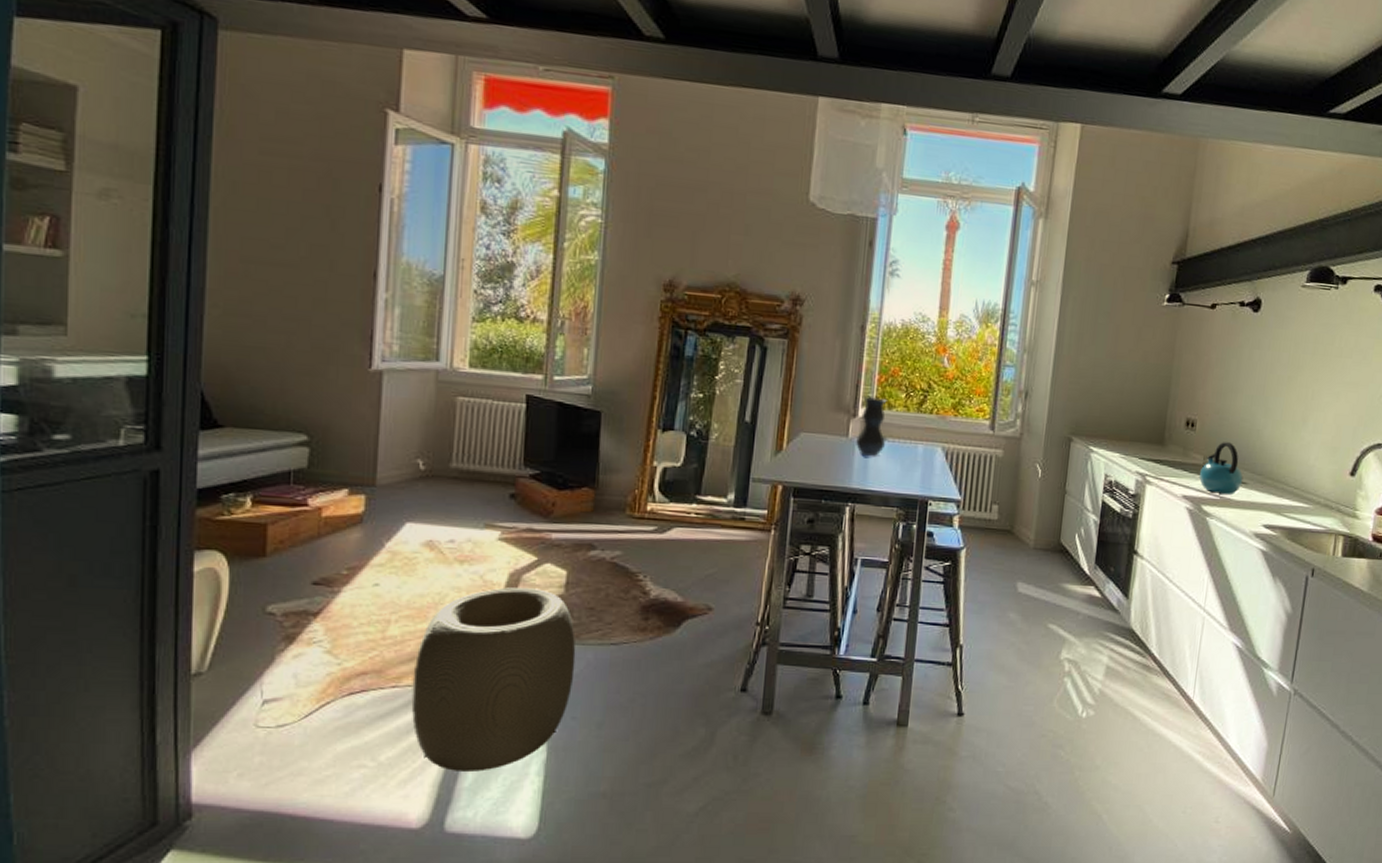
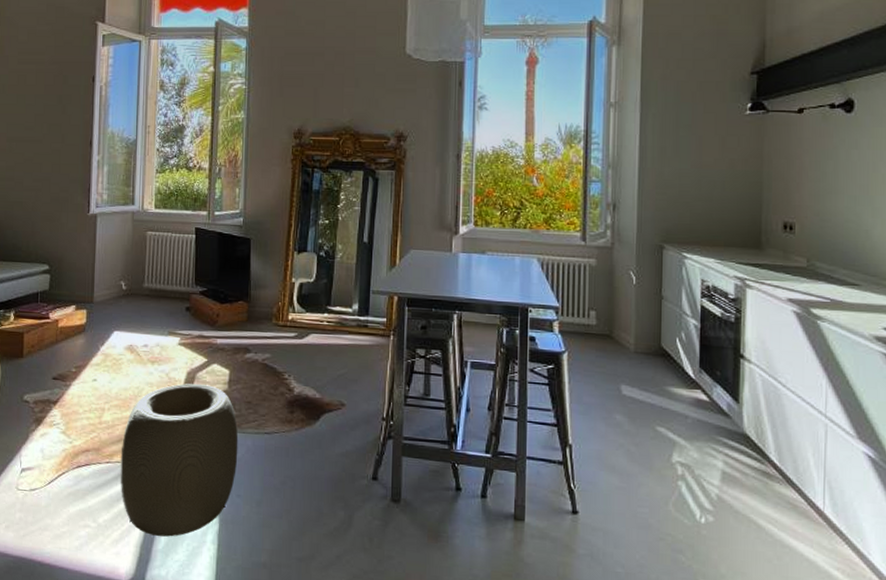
vase: present [856,395,889,458] -> none [459,215,485,270]
kettle: present [1199,442,1243,494] -> none [805,244,855,297]

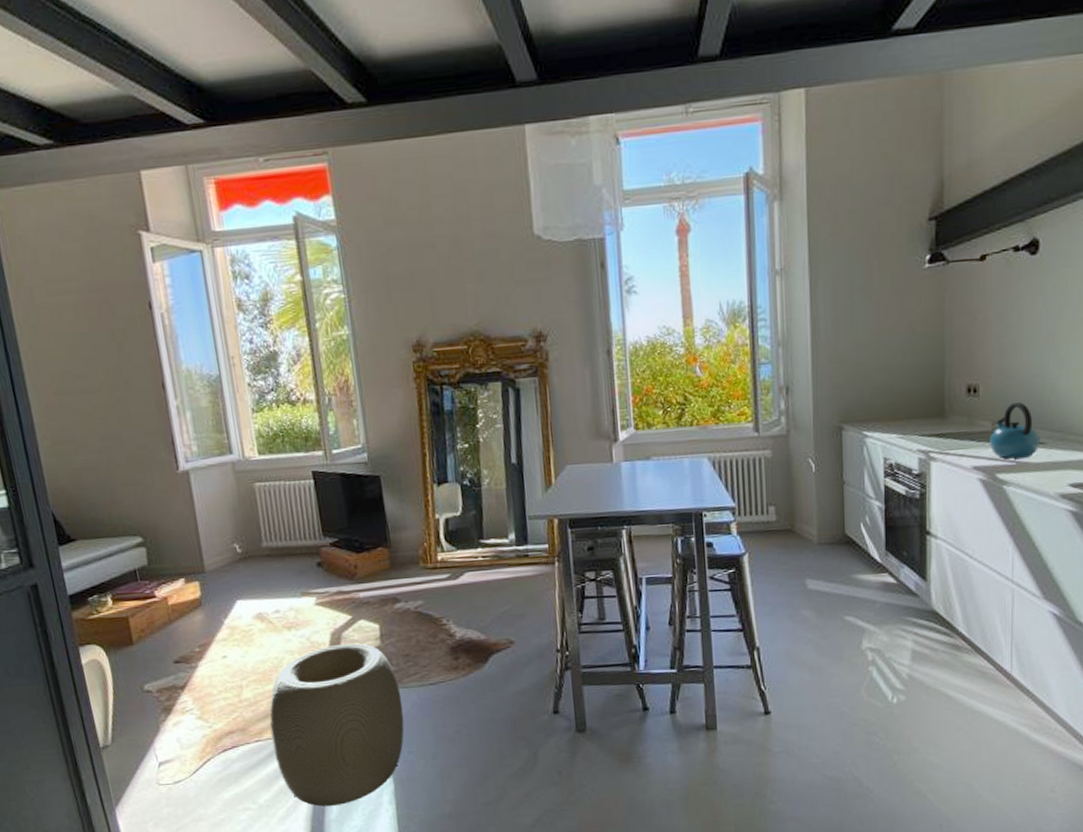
kettle: none [805,244,855,297] -> present [990,402,1041,459]

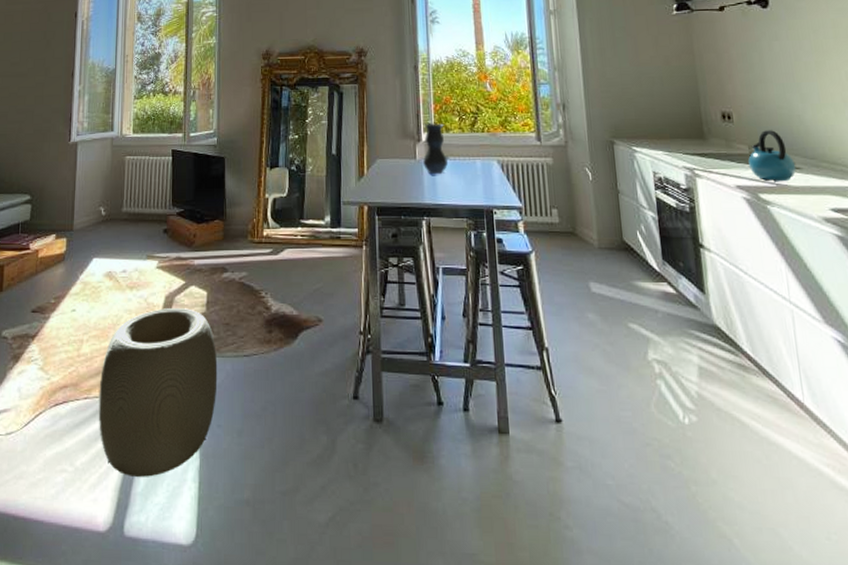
vase: none [621,418,650,479] -> present [423,122,448,175]

